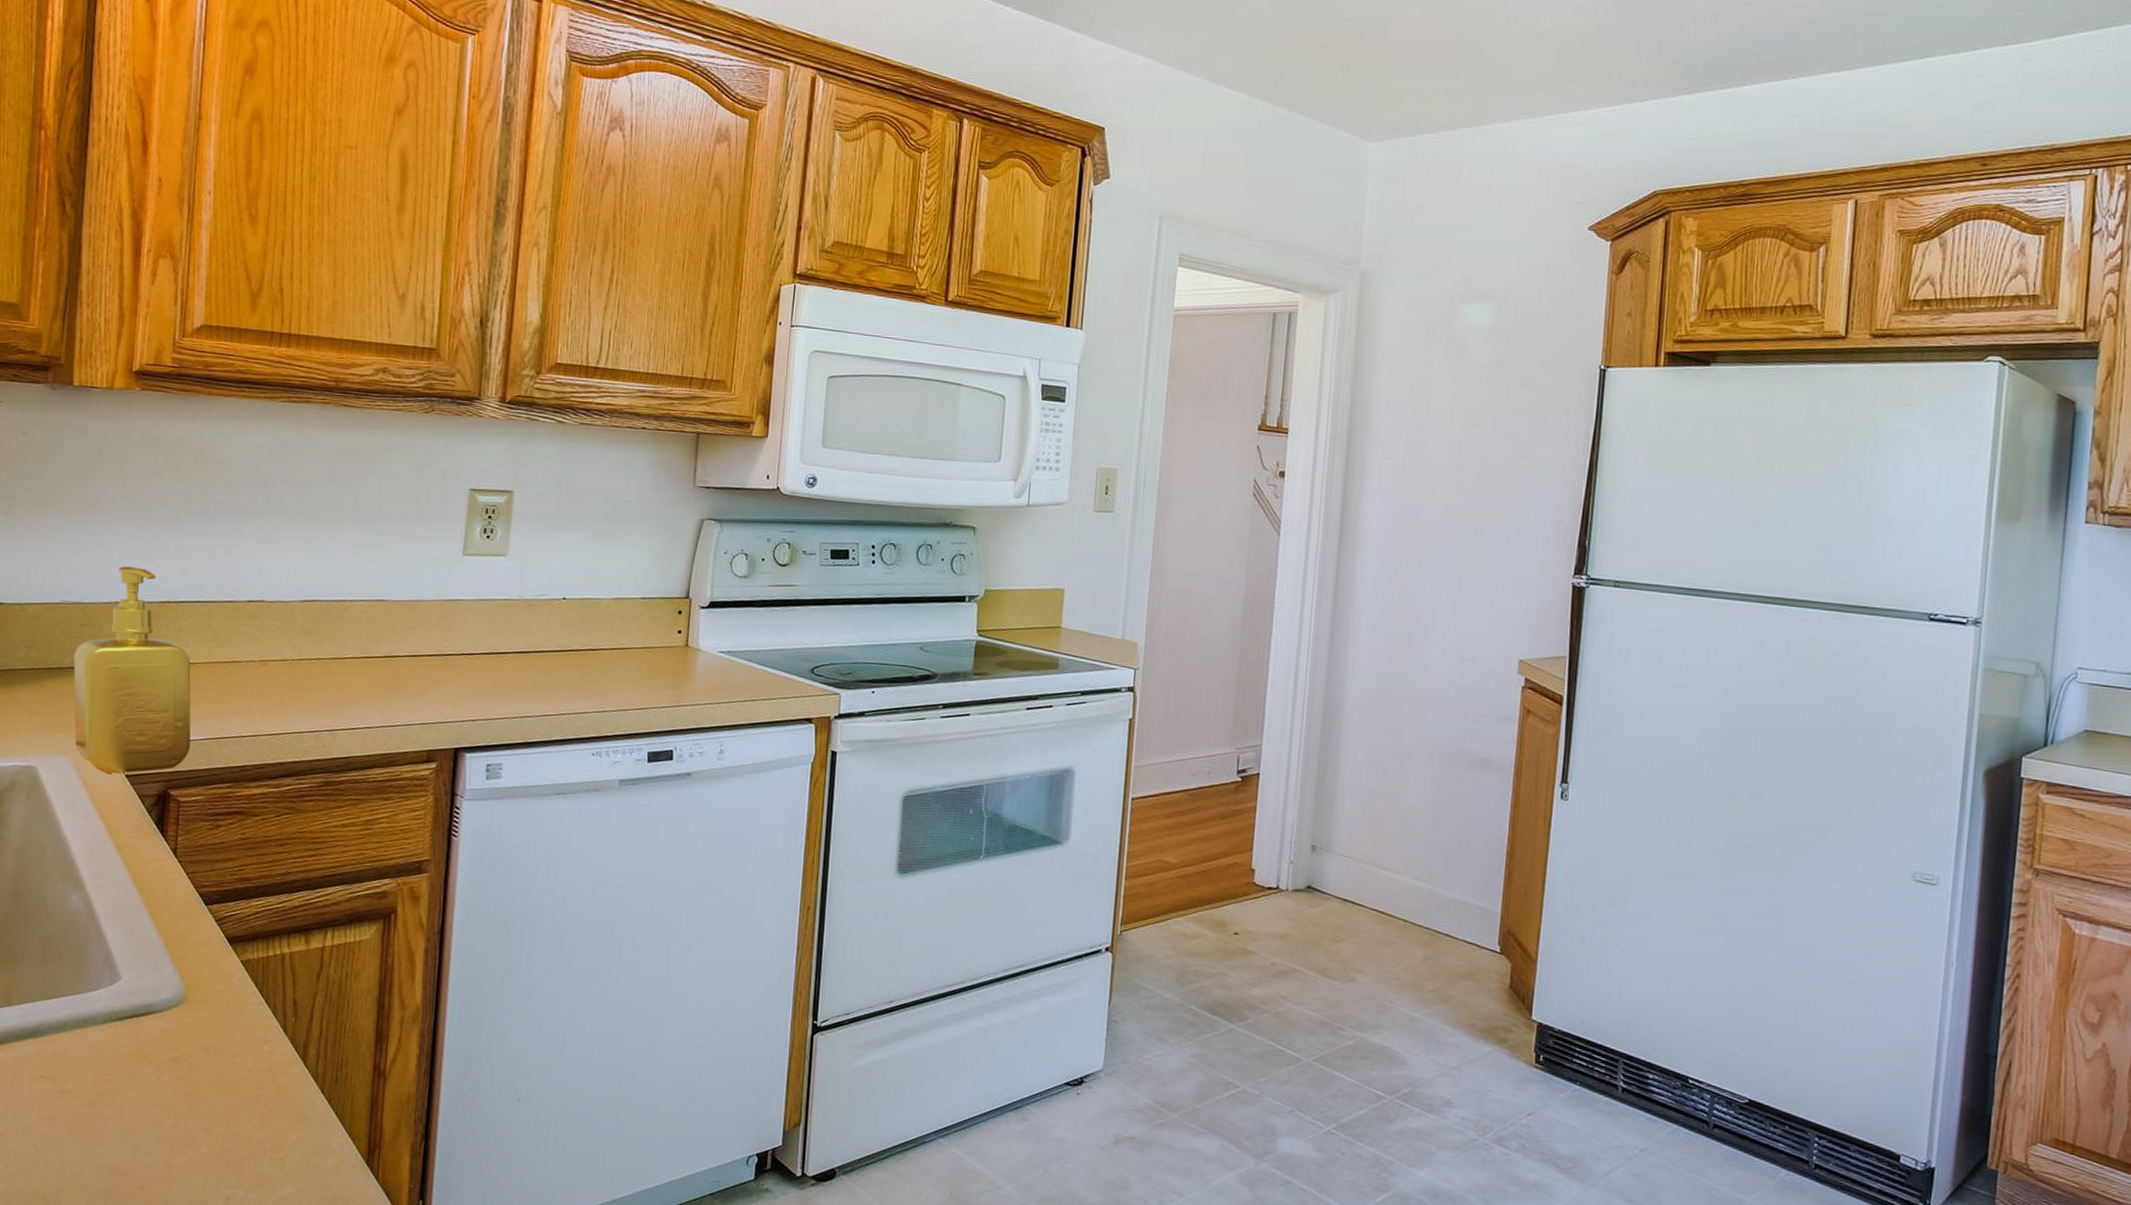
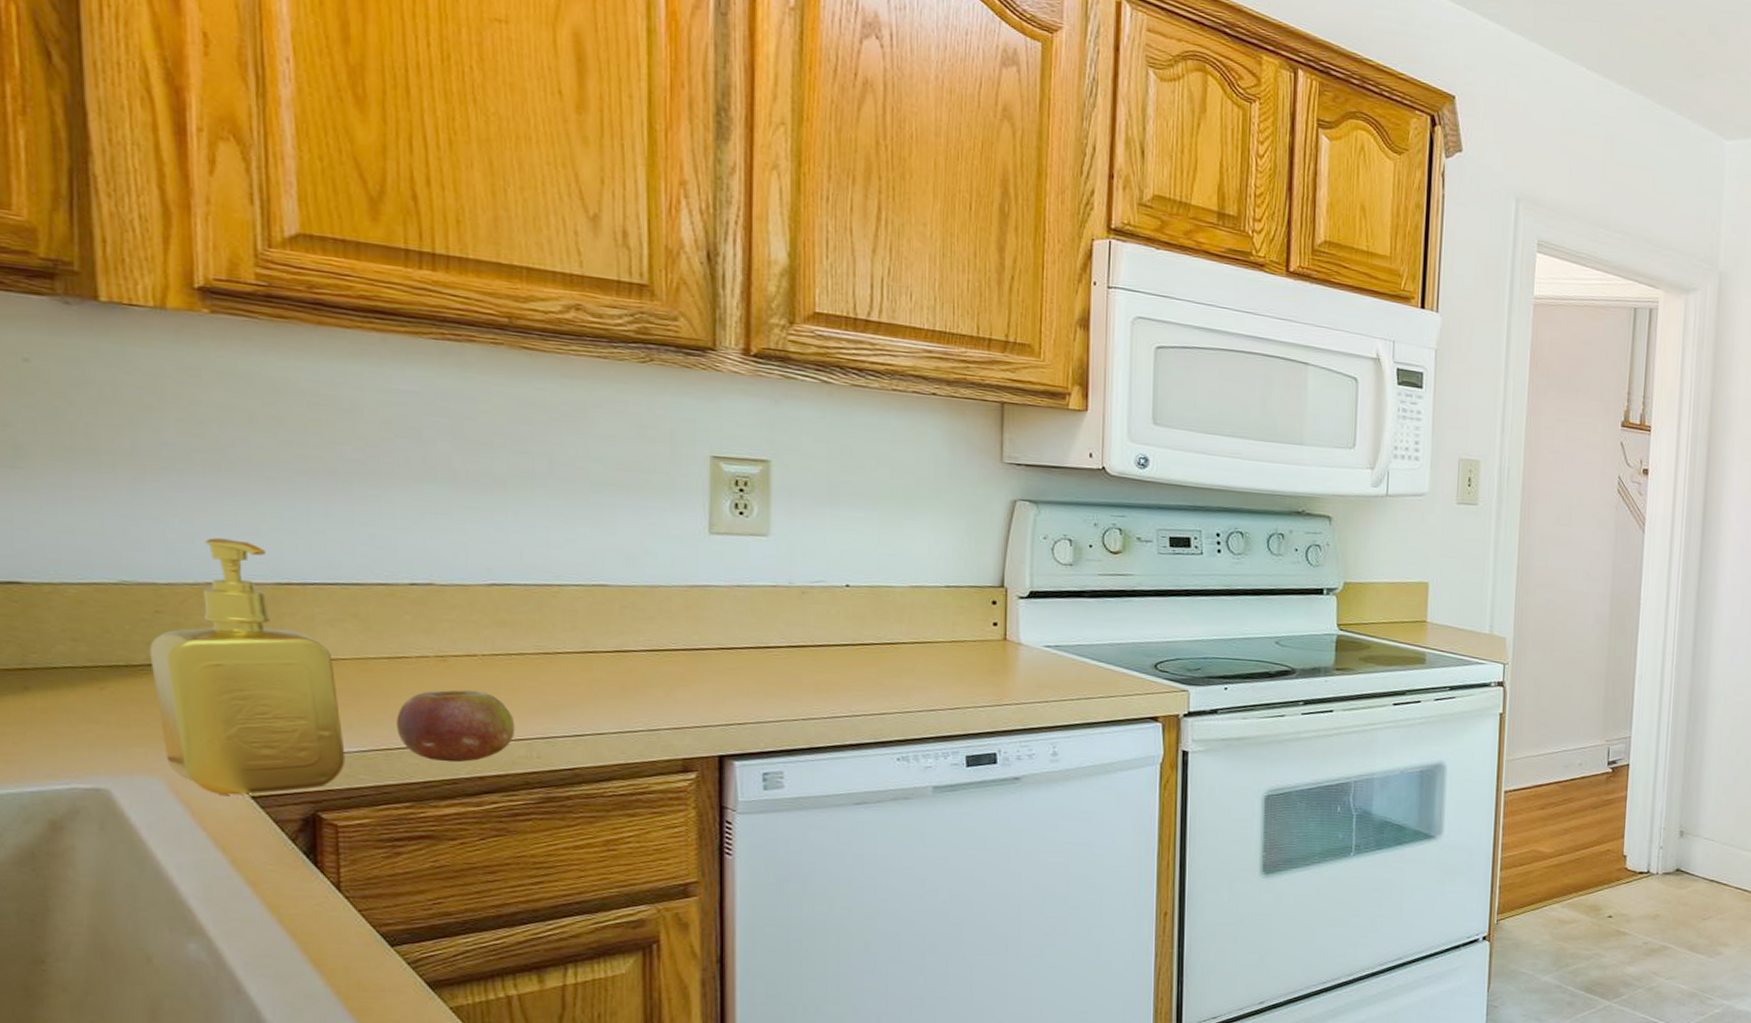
fruit: none [227,689,310,751] -> present [396,689,516,763]

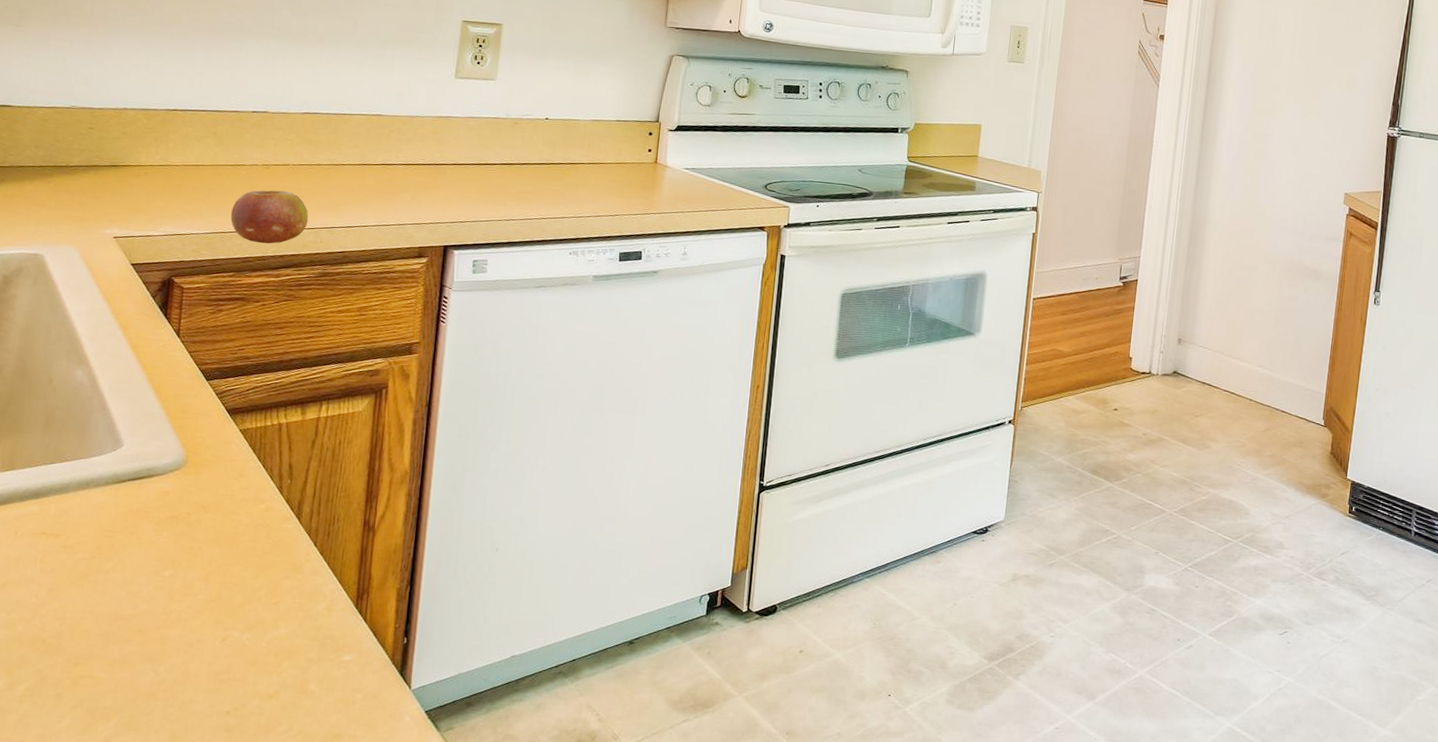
soap dispenser: present [149,538,346,795] -> none [81,76,196,262]

